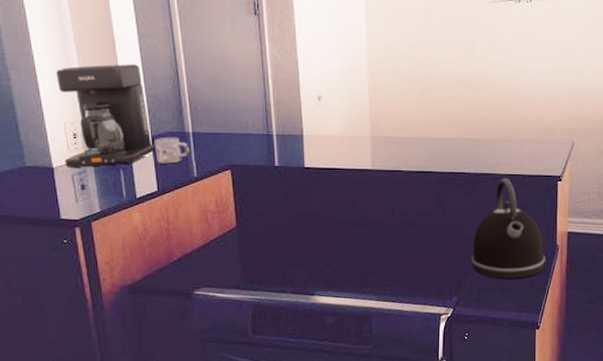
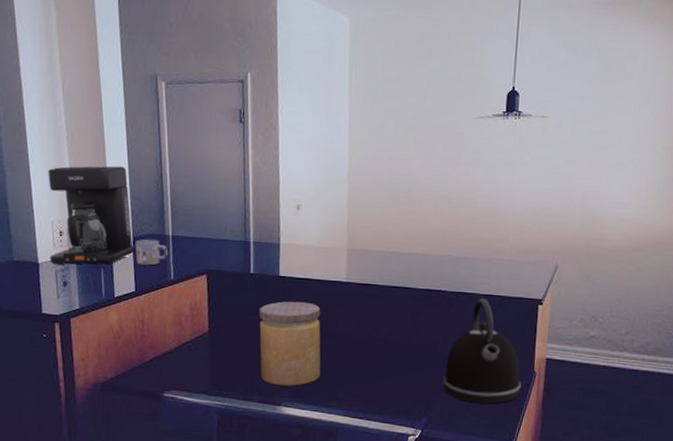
jar: none [286,191,352,276] -> present [259,301,321,387]

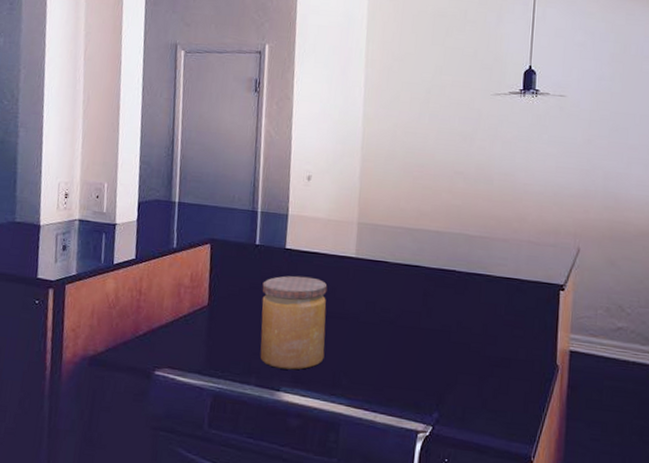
coffee maker: present [48,166,136,265] -> none [52,129,140,229]
mug: present [135,239,169,266] -> none [139,204,174,232]
kettle: present [443,298,521,404] -> none [457,280,543,400]

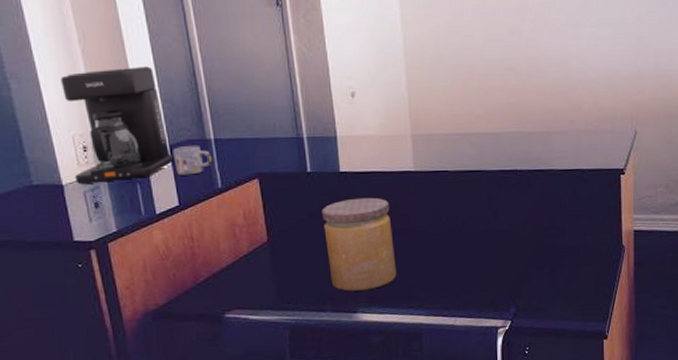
coffee maker: none [52,129,140,229] -> present [61,66,174,185]
mug: none [139,204,174,232] -> present [173,145,213,176]

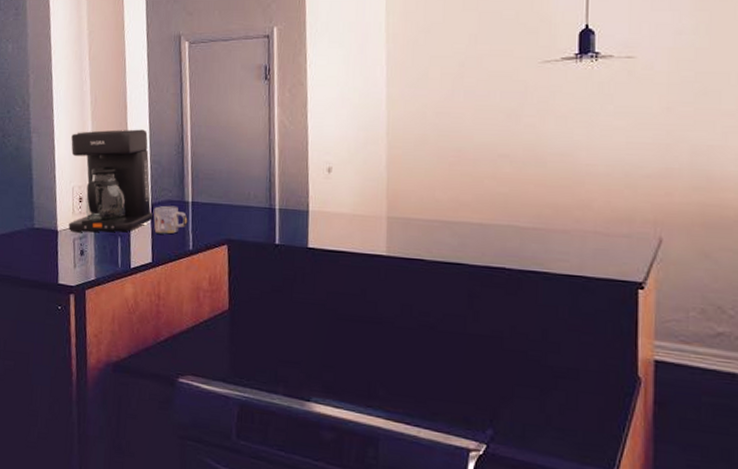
jar: present [321,197,397,292] -> none [285,277,358,379]

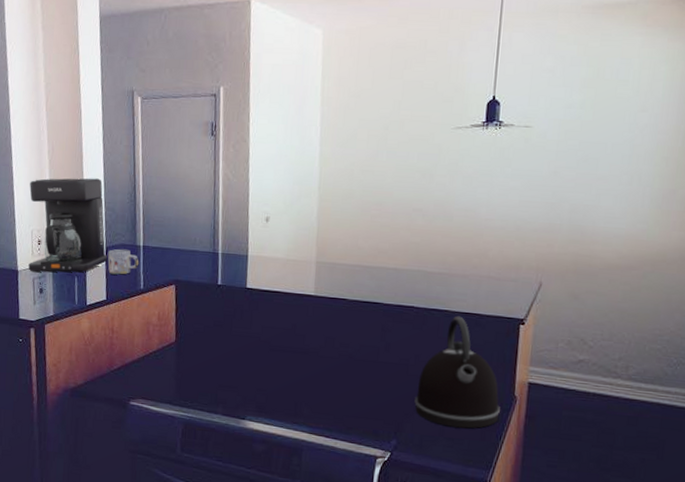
kettle: none [513,278,621,417] -> present [415,315,500,429]

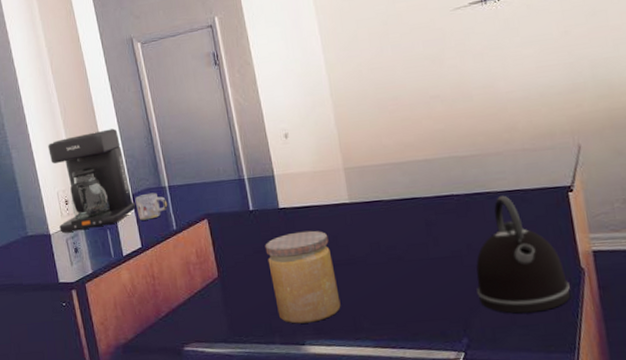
jar: none [225,313,288,401] -> present [265,230,341,324]

